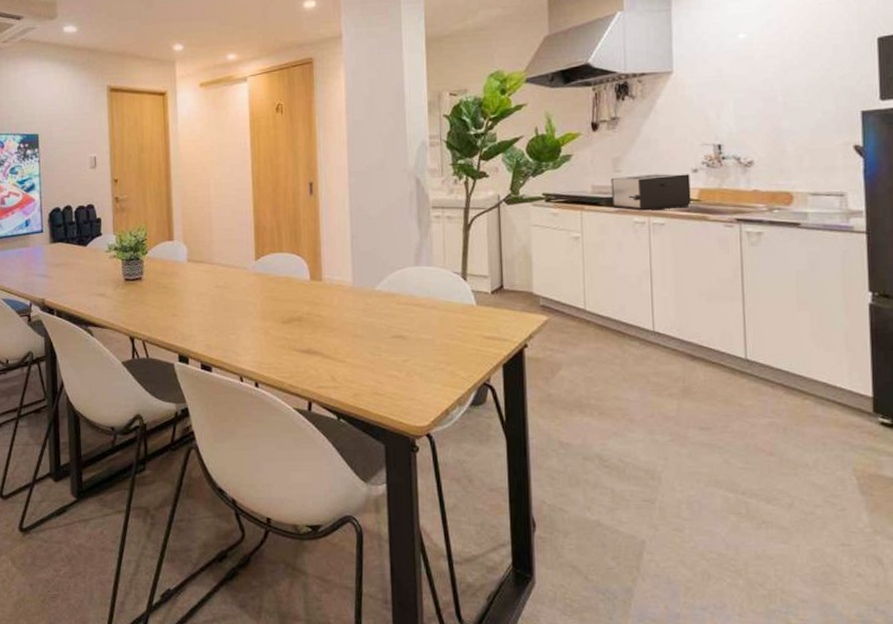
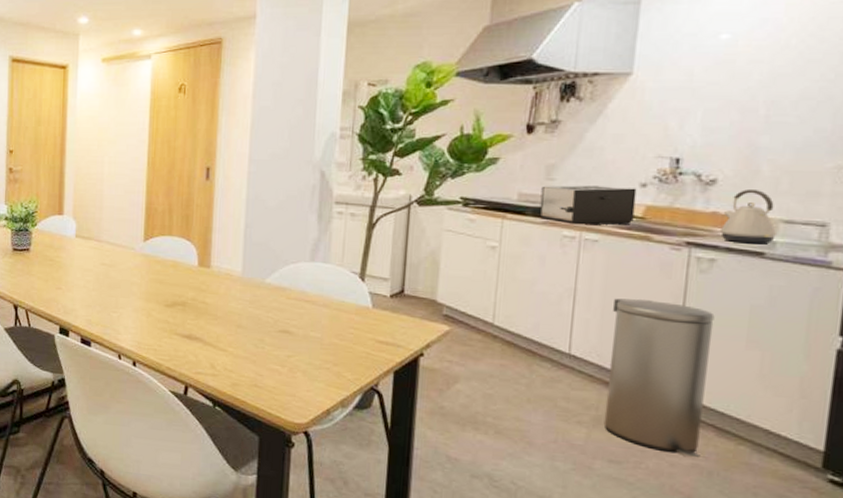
pedal bin: none [685,274,775,417] -> present [603,298,715,459]
kettle: none [762,168,808,217] -> present [721,190,778,244]

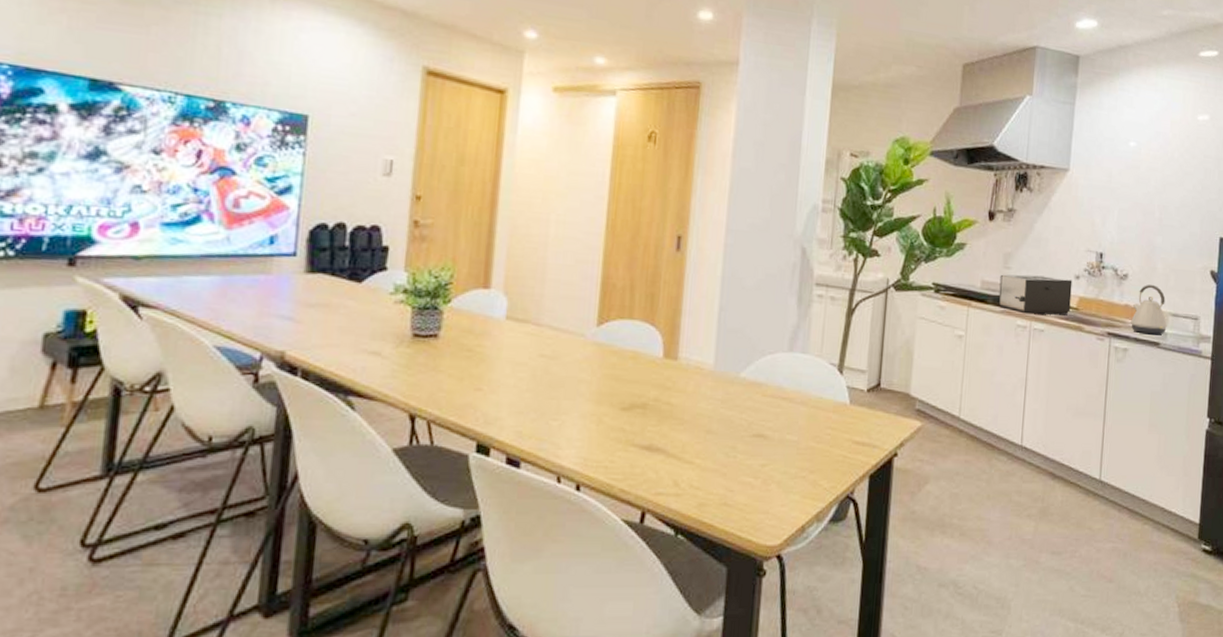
pedal bin: present [603,298,715,459] -> none [1048,388,1127,541]

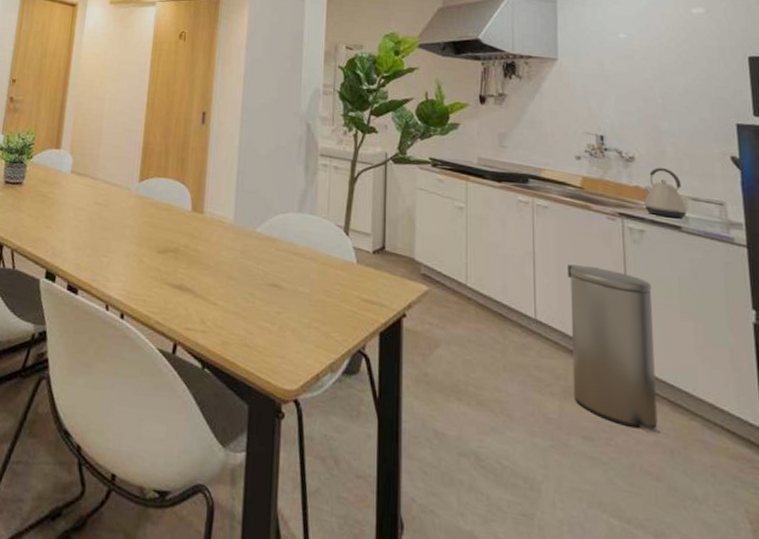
toaster: present [998,274,1073,315] -> none [496,152,574,193]
pedal bin: none [1048,388,1127,541] -> present [568,264,661,435]

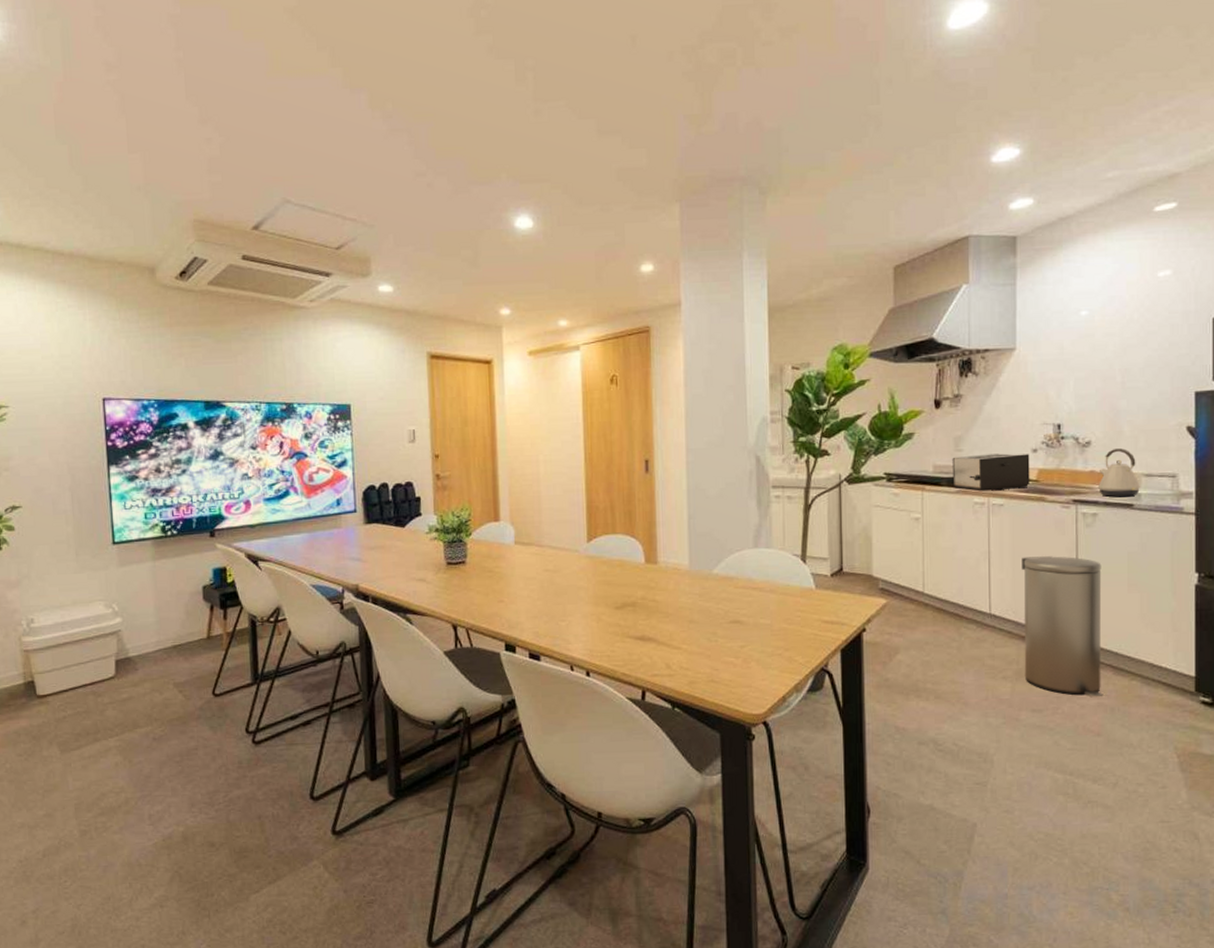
toaster: none [496,152,574,193] -> present [952,453,1030,492]

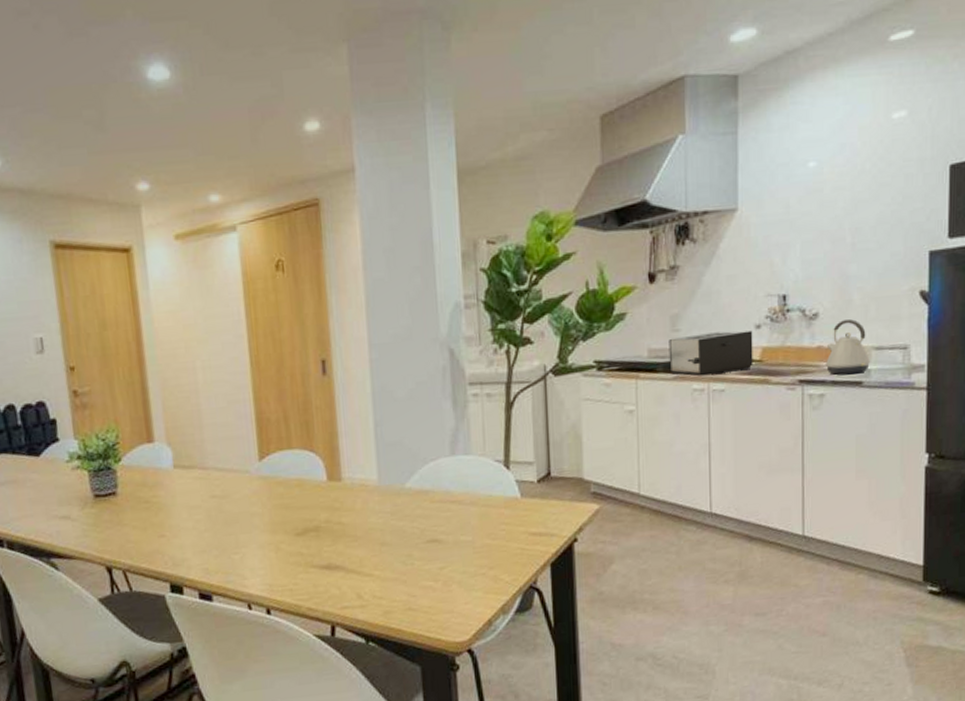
pedal bin: present [1022,556,1104,698] -> none [744,444,829,596]

